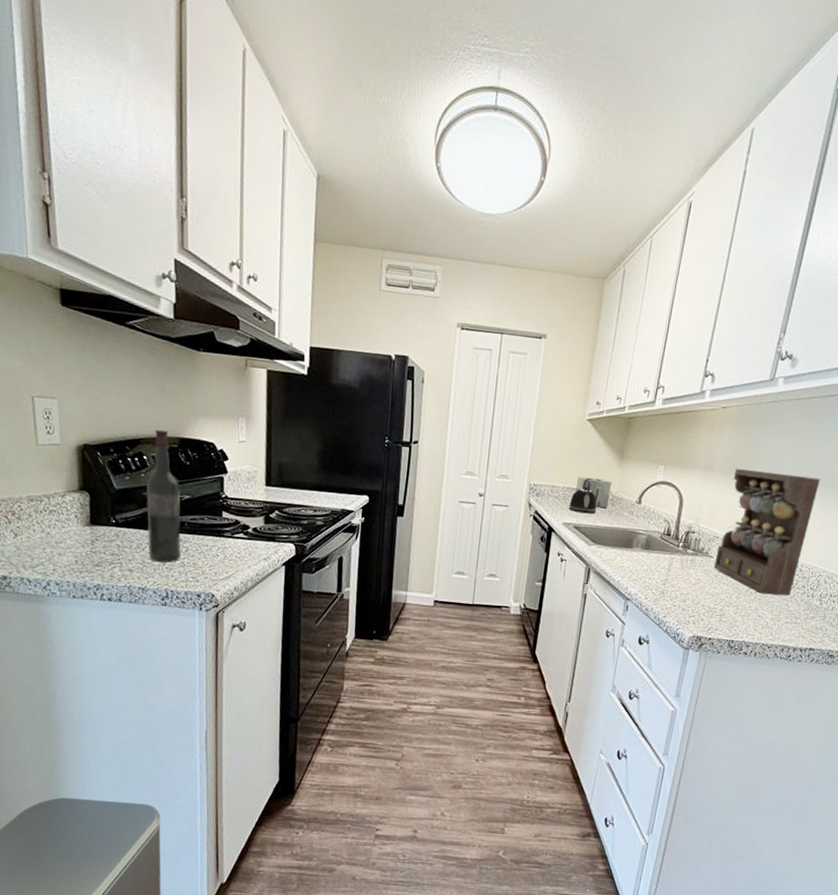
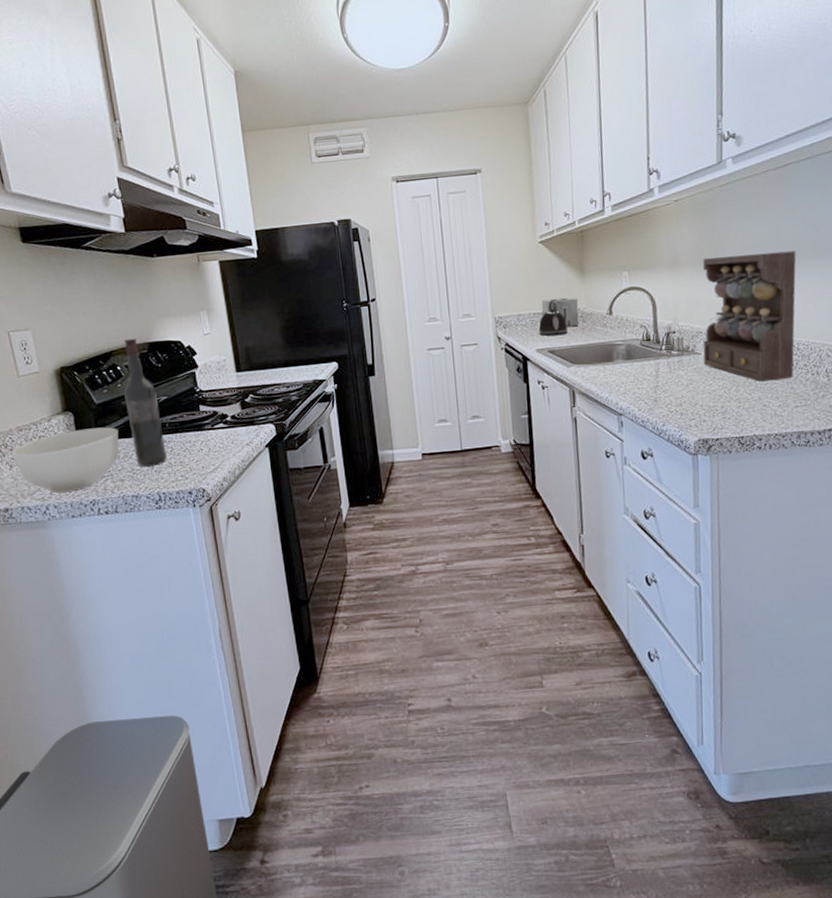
bowl: none [18,511,134,572] -> present [11,427,119,493]

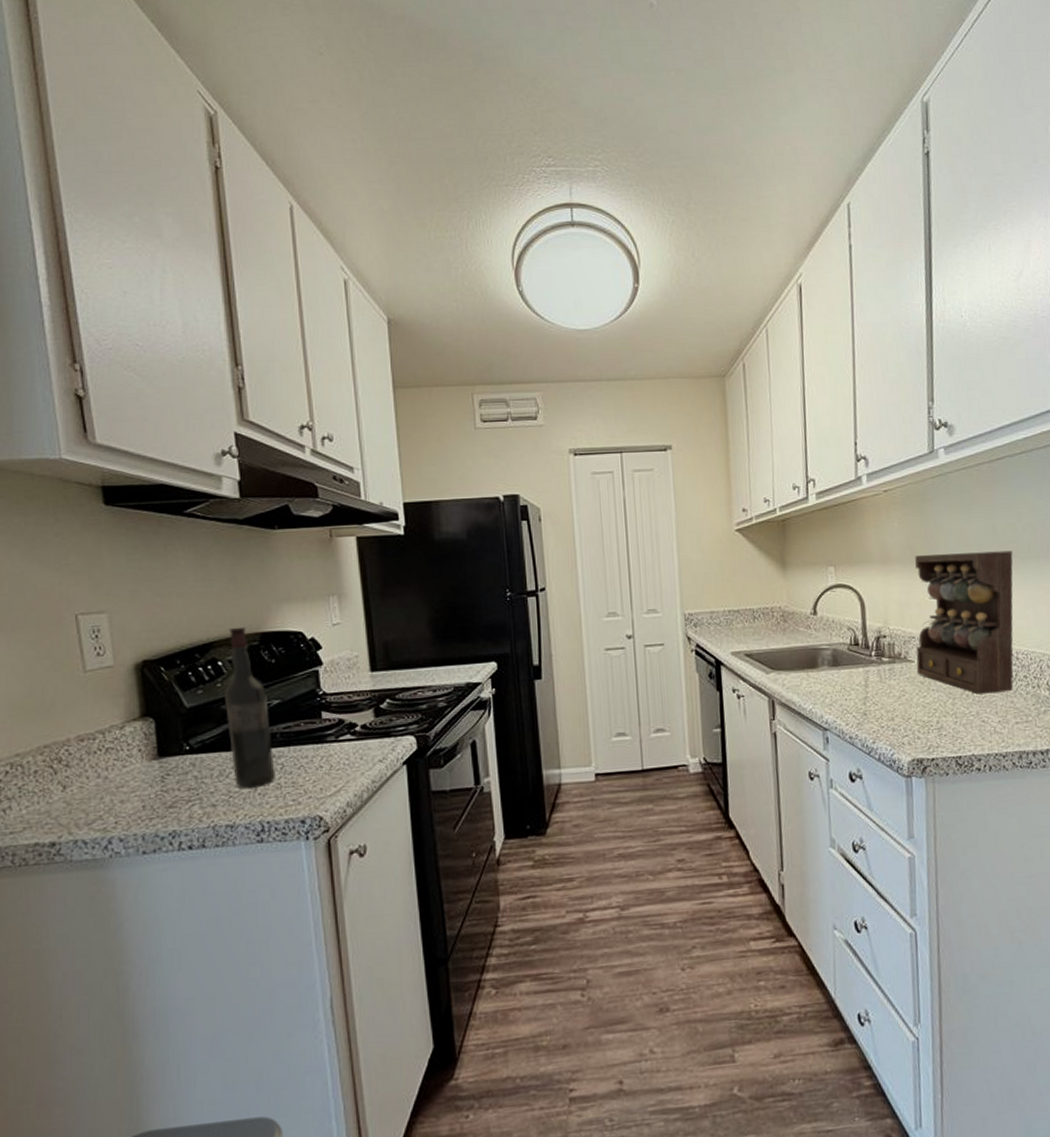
bowl: present [11,427,119,493] -> none [66,737,214,822]
kettle: present [538,300,568,336] -> none [734,596,767,638]
toaster: present [541,297,579,328] -> none [737,593,780,628]

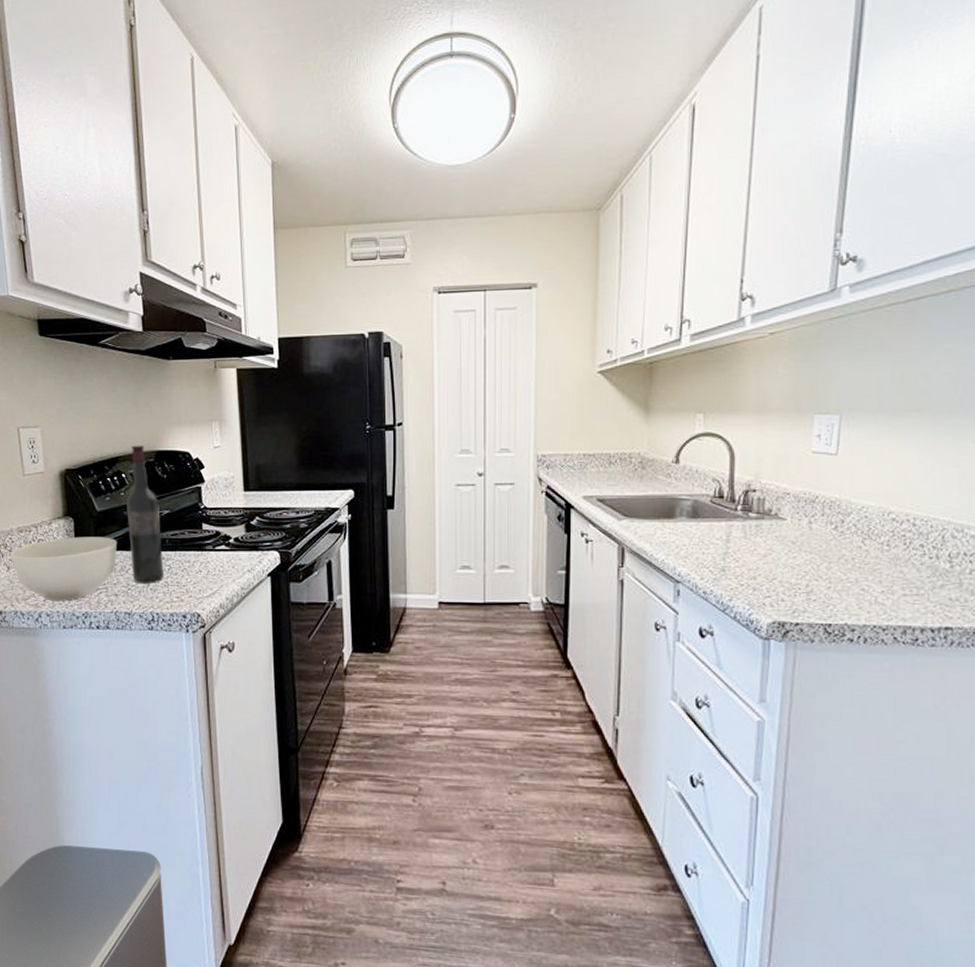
bowl: none [66,737,214,822] -> present [10,536,117,601]
spice rack: present [914,550,1014,694] -> none [788,404,923,561]

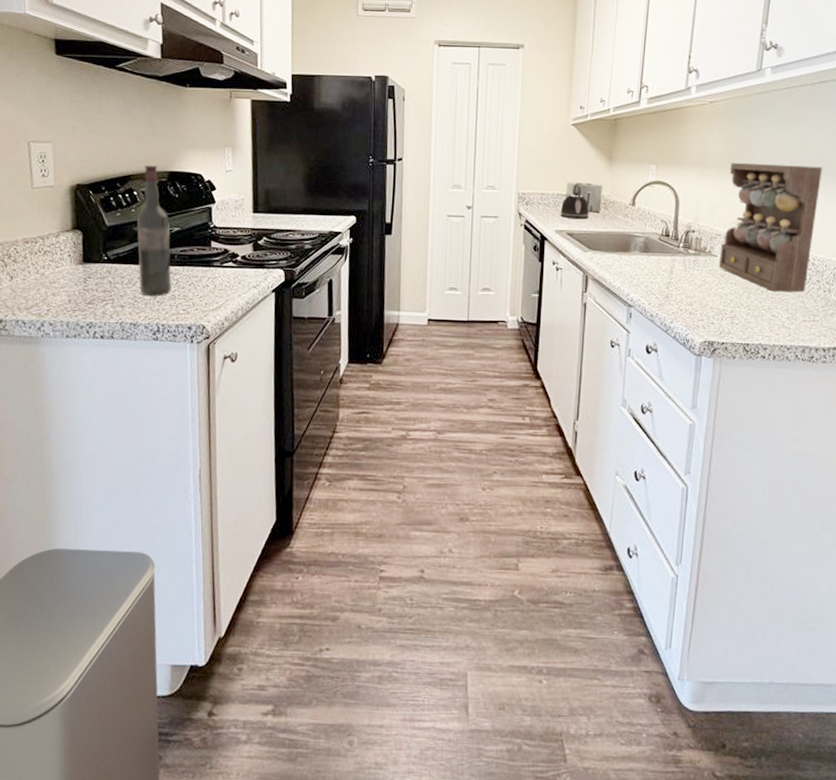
bowl: present [10,536,117,601] -> none [13,249,126,311]
kettle: none [588,440,623,483] -> present [560,183,589,220]
toaster: none [593,439,639,474] -> present [565,182,603,213]
spice rack: none [788,404,923,561] -> present [718,163,822,293]

